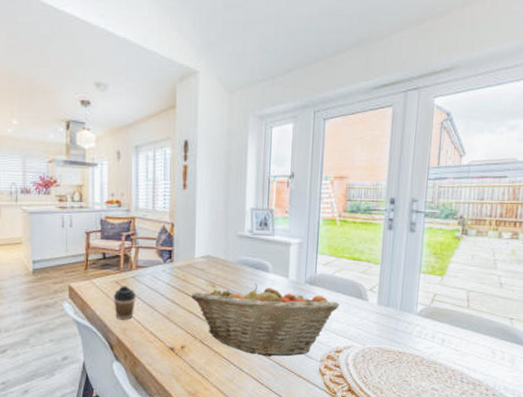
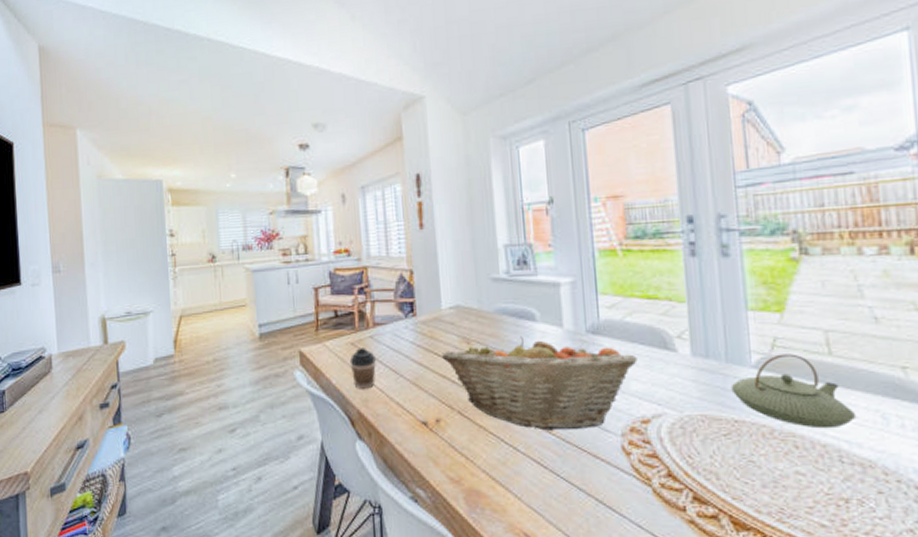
teapot: none [400,306,477,359] -> present [731,354,857,429]

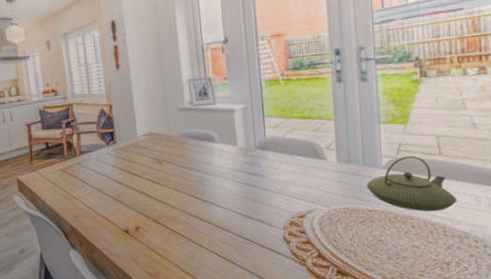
coffee cup: present [349,348,376,389] -> none [61,173,84,208]
fruit basket: present [442,336,637,431] -> none [139,155,296,230]

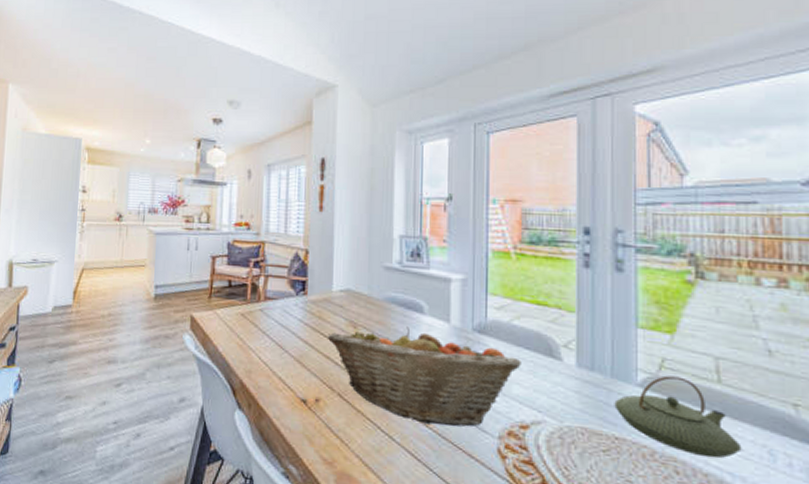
fruit basket: none [139,155,296,230] -> present [328,326,521,427]

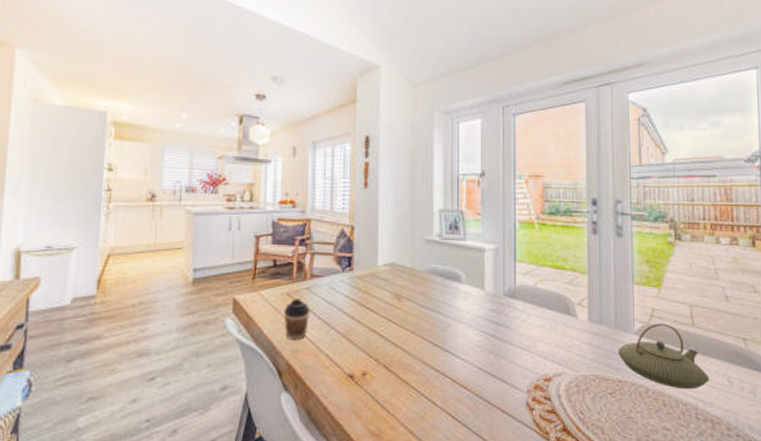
coffee cup: none [238,319,263,360] -> present [283,299,310,340]
fruit basket: present [328,326,521,427] -> none [374,295,545,386]

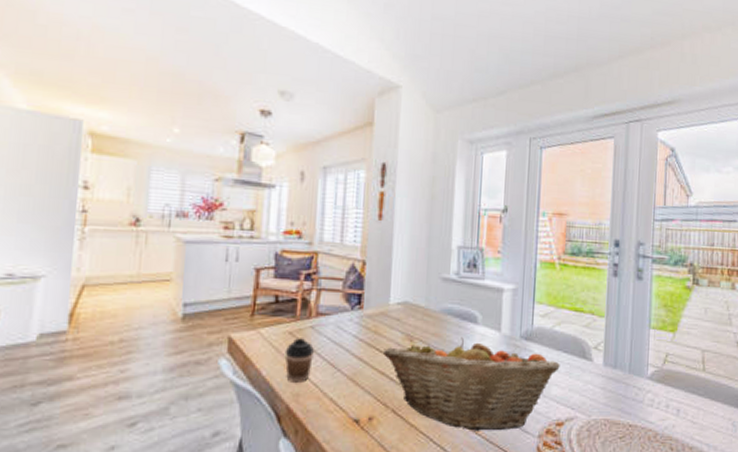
fruit basket: none [374,295,545,386] -> present [384,337,560,431]
teapot: present [617,323,710,390] -> none [630,368,716,434]

